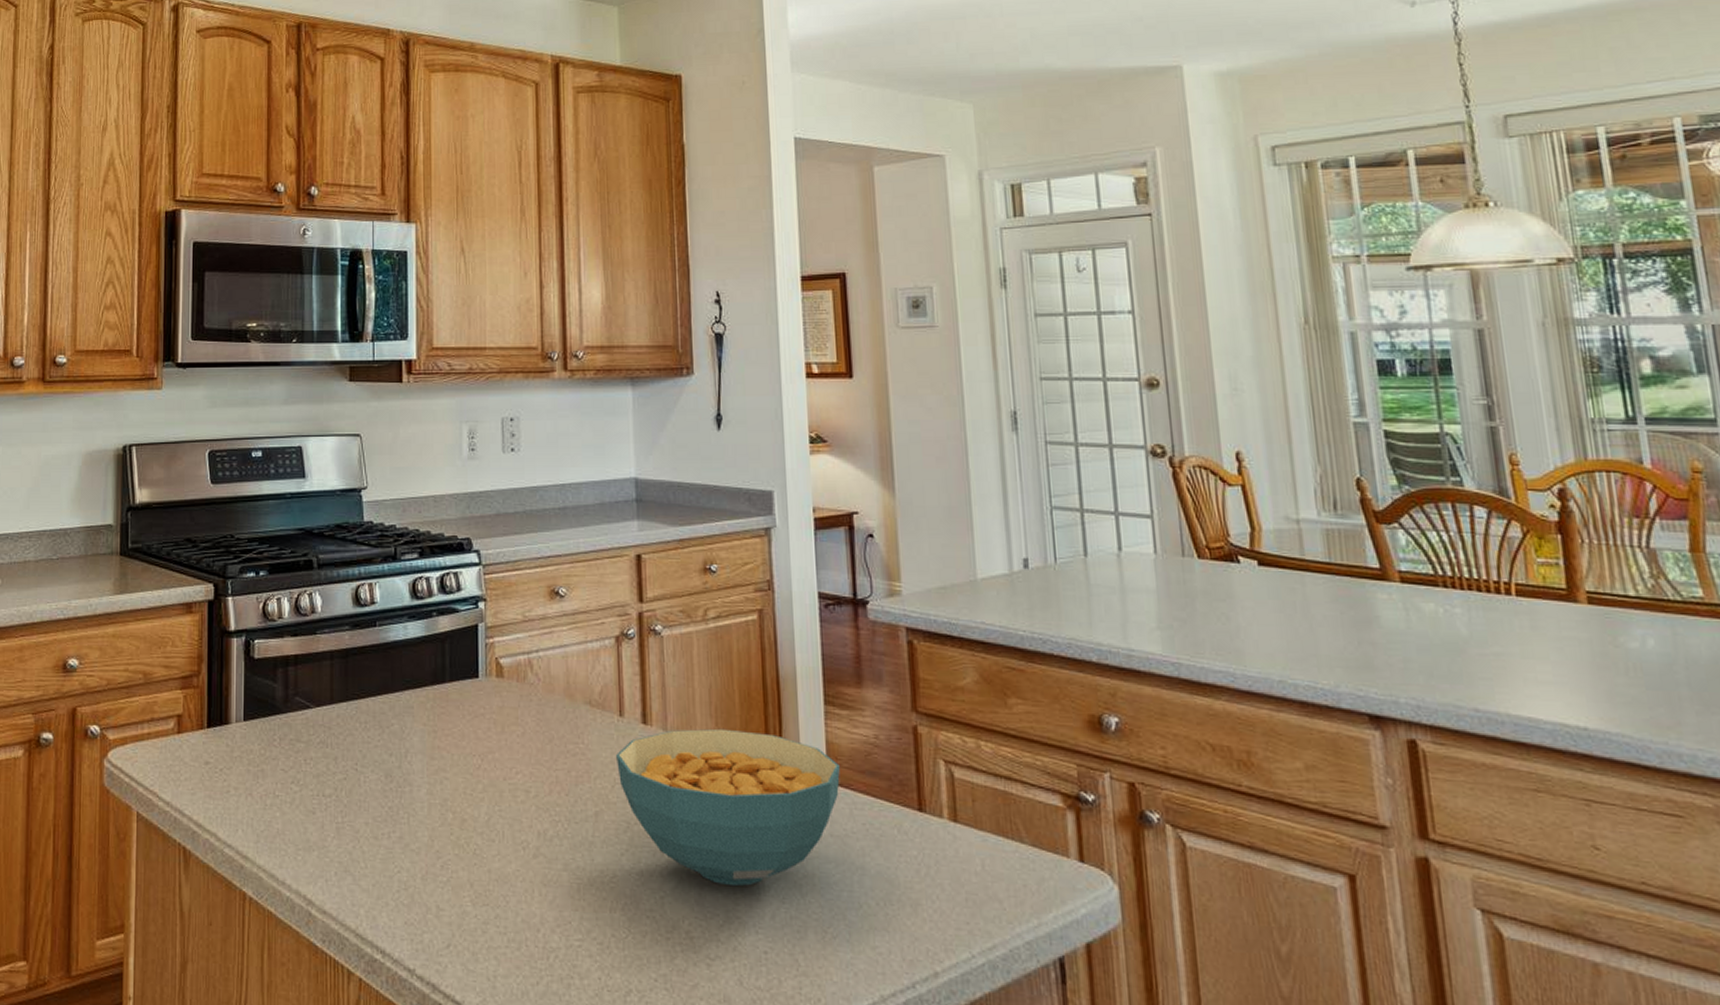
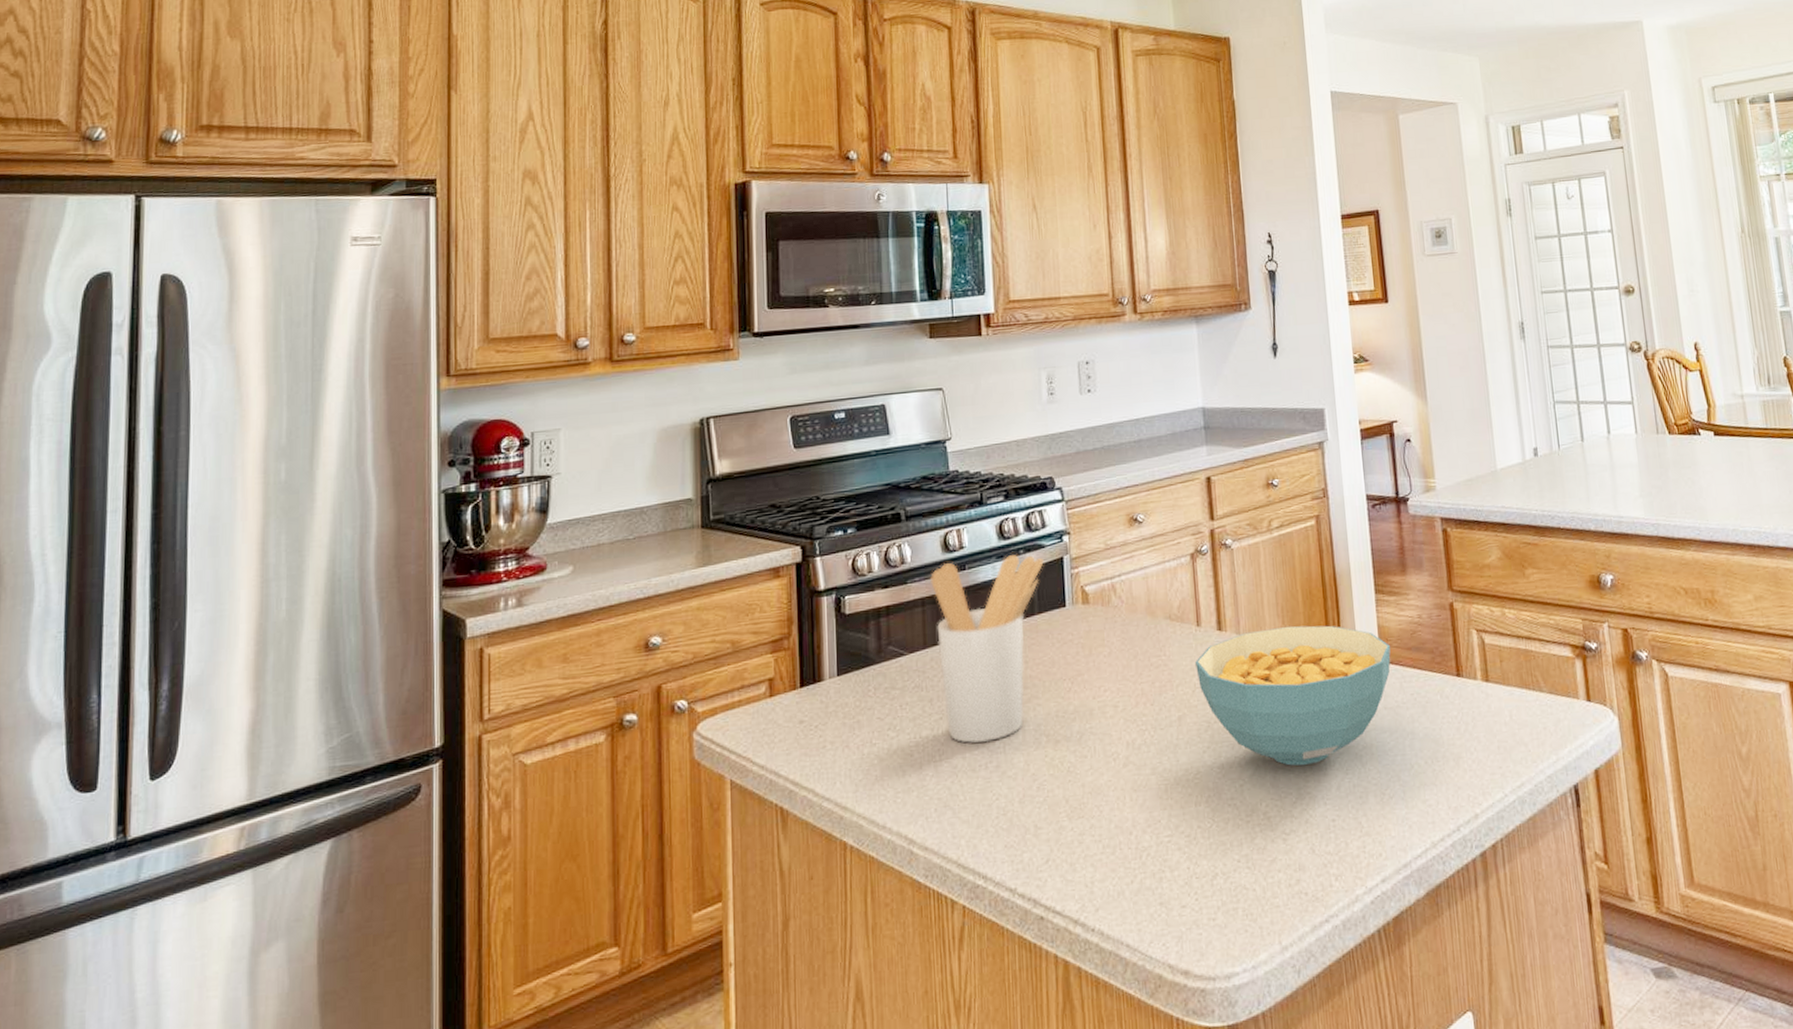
utensil holder: none [339,616,457,811] -> present [929,555,1044,743]

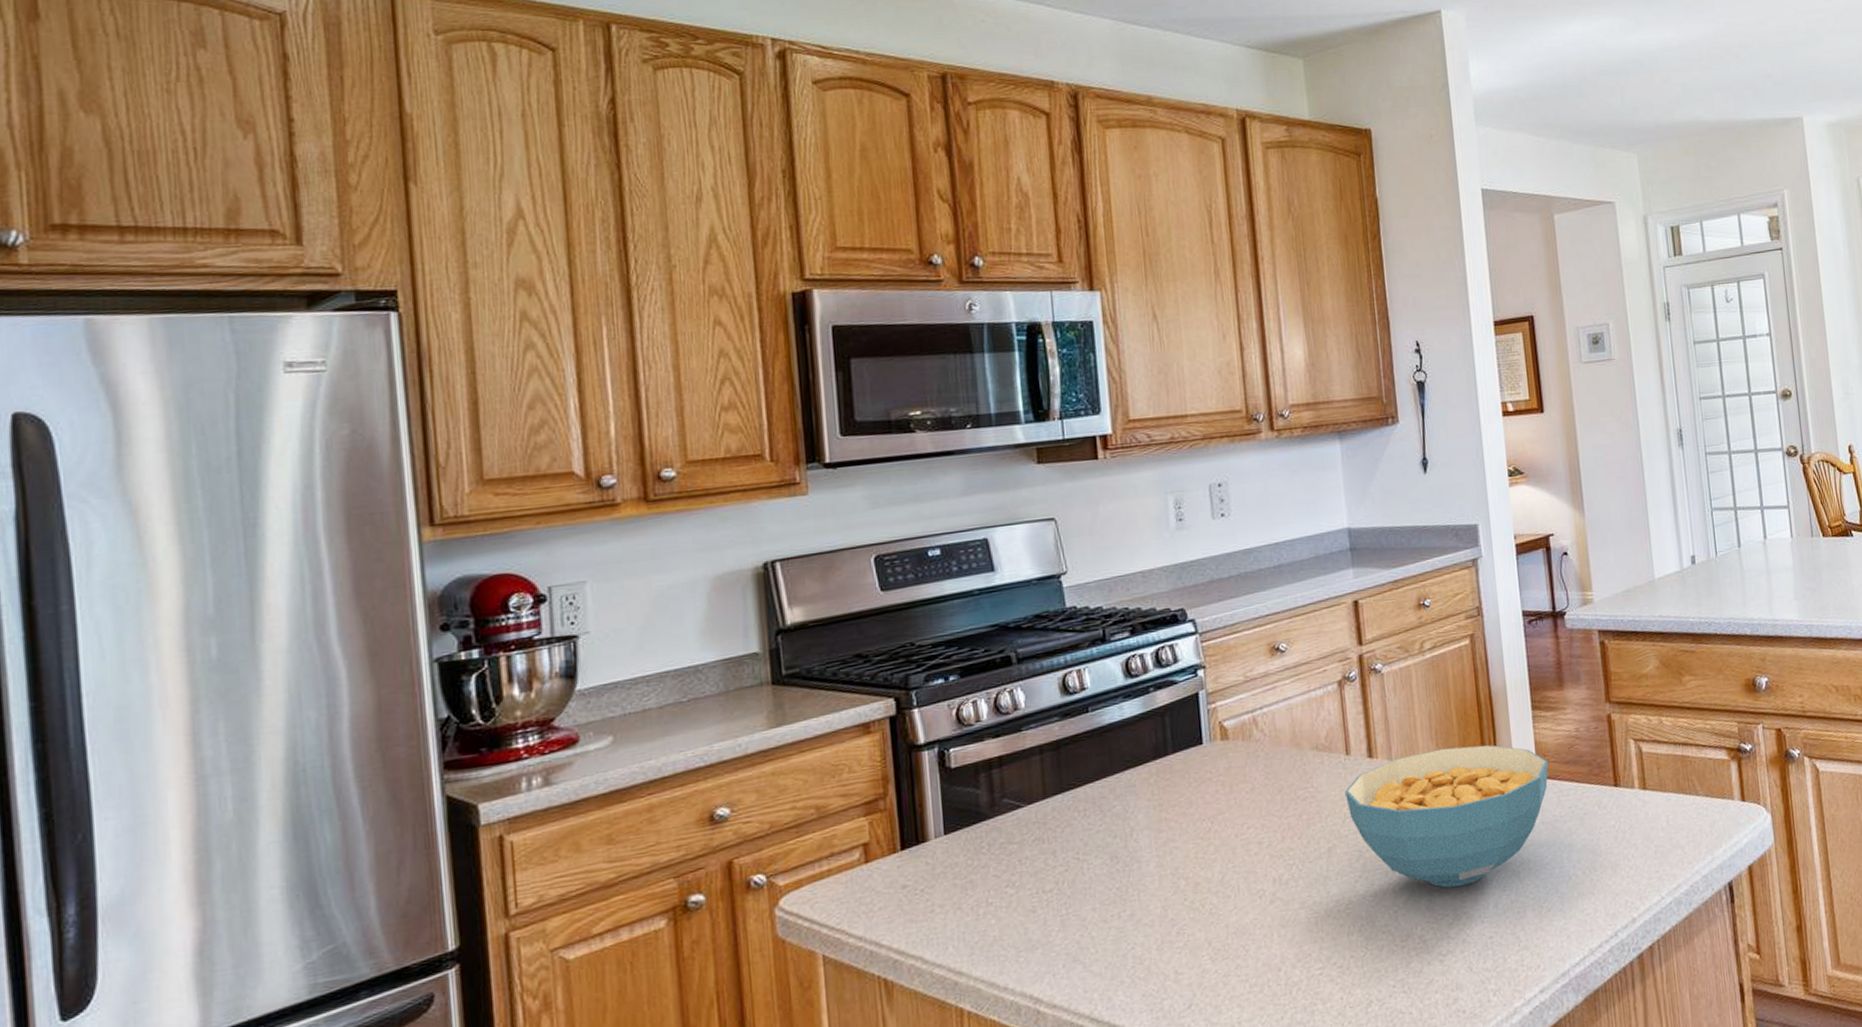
utensil holder: present [929,555,1044,743] -> none [1047,692,1177,894]

